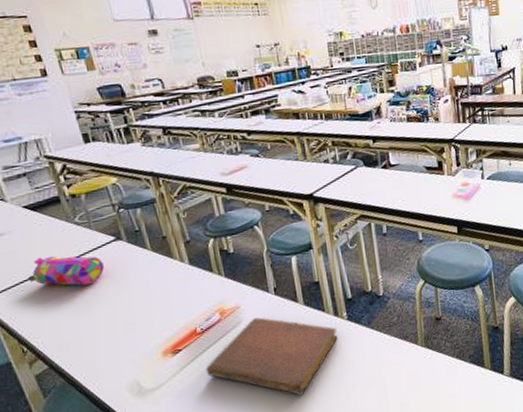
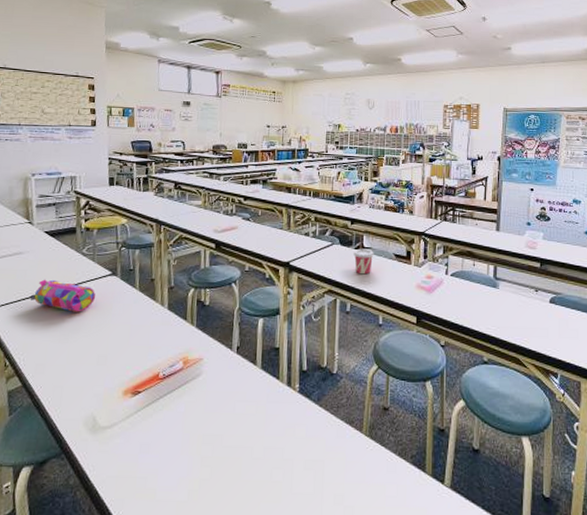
notebook: present [205,317,338,396] -> none [157,373,287,464]
cup: none [381,165,403,194] -> present [353,248,374,275]

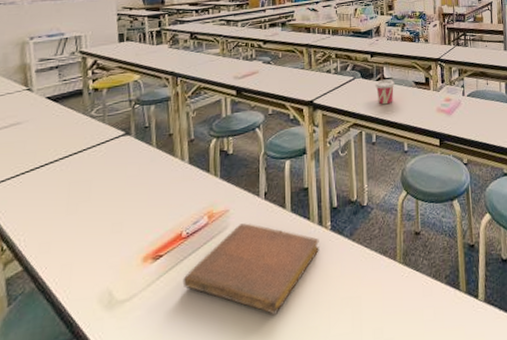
pencil case: present [30,279,95,312] -> none [30,147,107,180]
notebook: none [157,373,287,464] -> present [182,223,319,315]

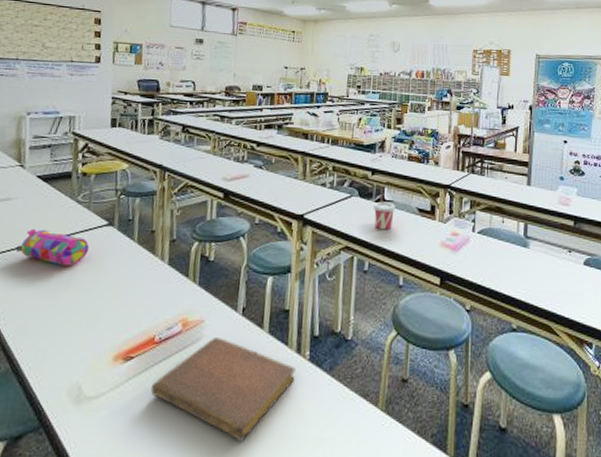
pencil case: none [30,147,107,180] -> present [15,228,89,266]

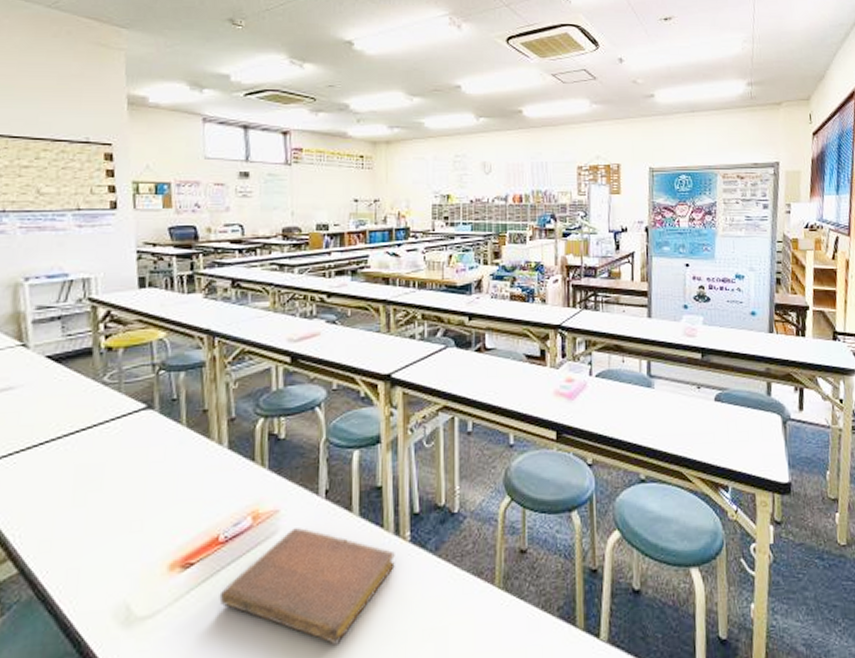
pencil case: present [15,228,89,266] -> none [26,421,124,464]
cup: present [373,201,396,230] -> none [473,350,500,383]

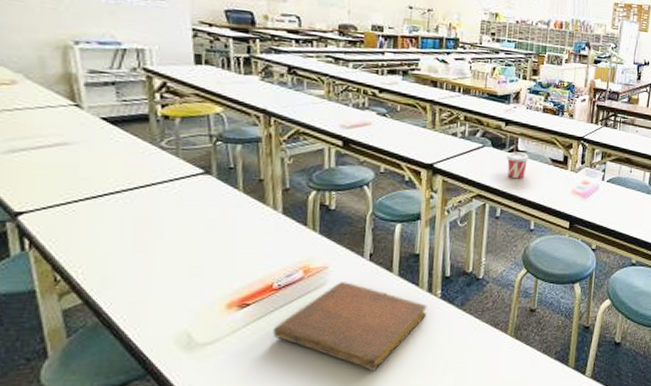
cup: none [473,350,500,383] -> present [506,151,529,179]

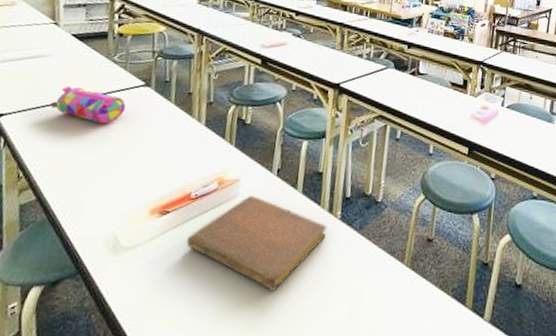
pencil case: none [85,177,182,217] -> present [50,86,126,124]
cup: present [506,151,529,179] -> none [408,74,430,102]

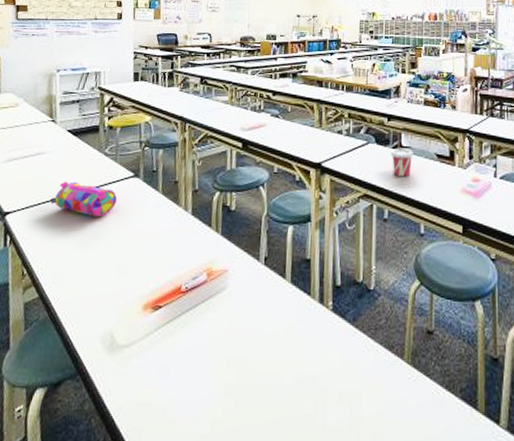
notebook: present [186,196,327,292] -> none [179,287,319,393]
cup: none [408,74,430,102] -> present [391,147,414,177]

